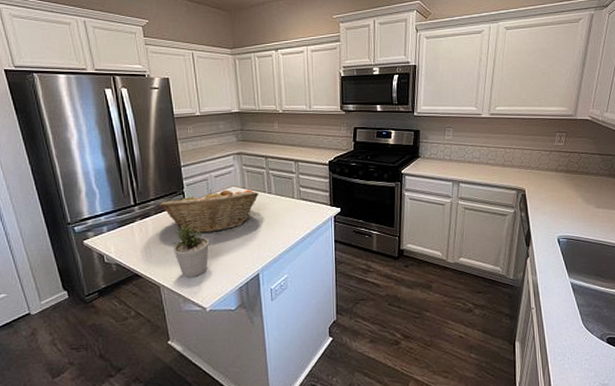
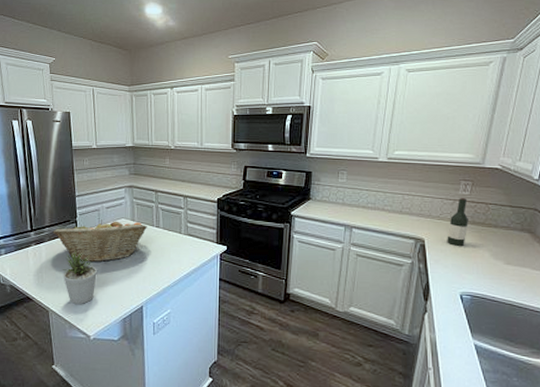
wine bottle: none [545,148,564,194] -> present [447,197,468,246]

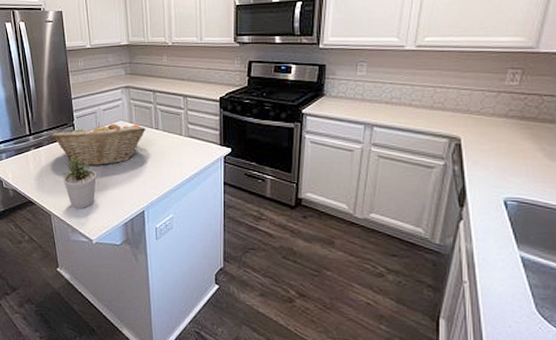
wine bottle: present [447,197,468,246] -> none [488,88,516,145]

